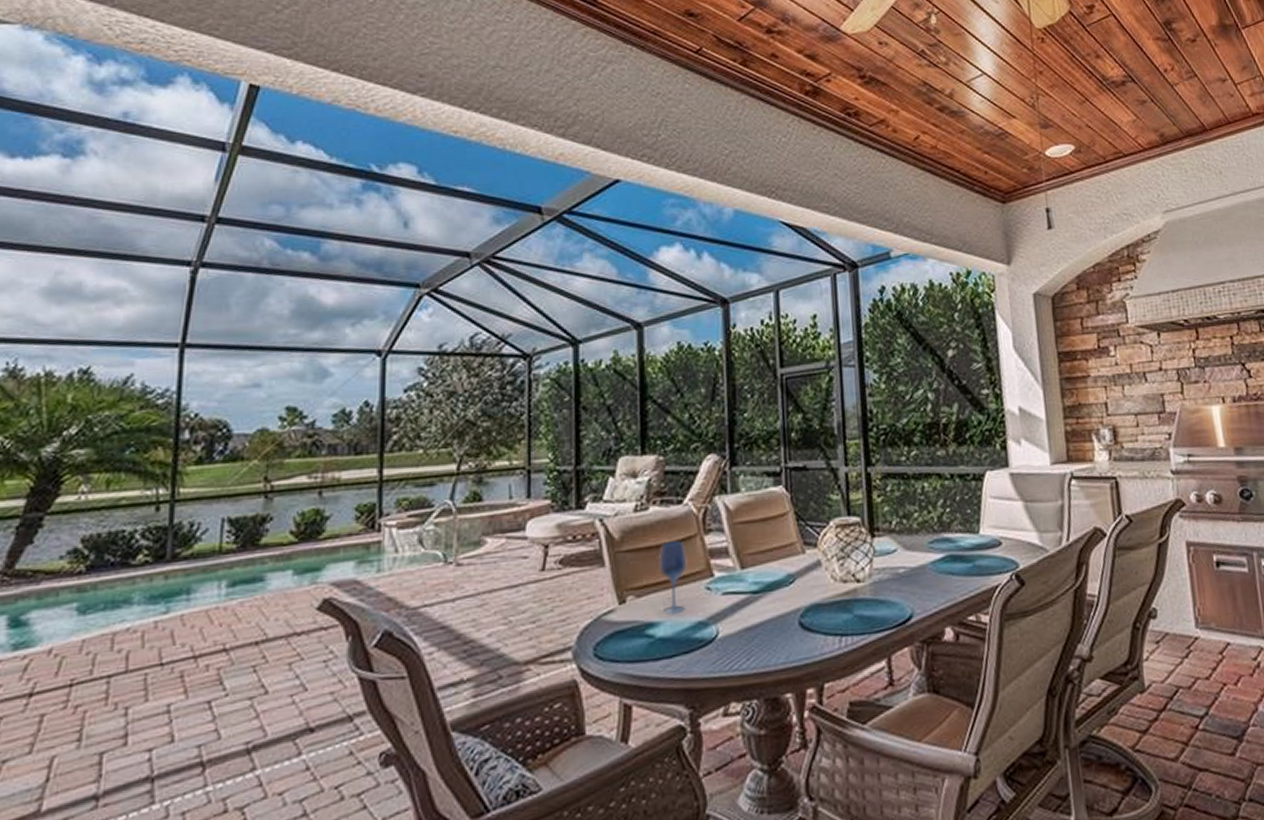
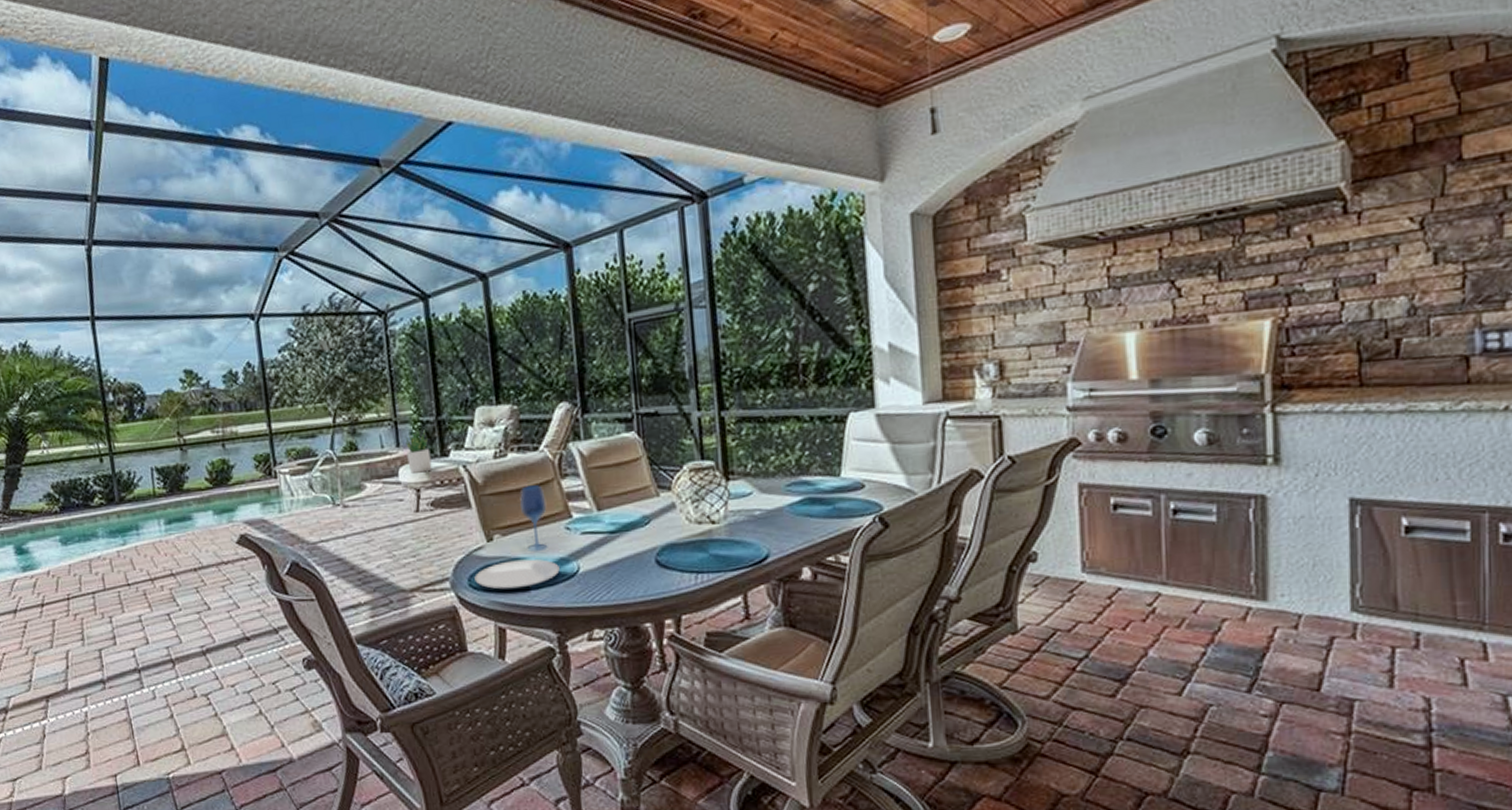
planter: none [537,480,565,529] -> present [405,430,432,475]
plate: none [601,623,697,659] -> present [474,558,560,590]

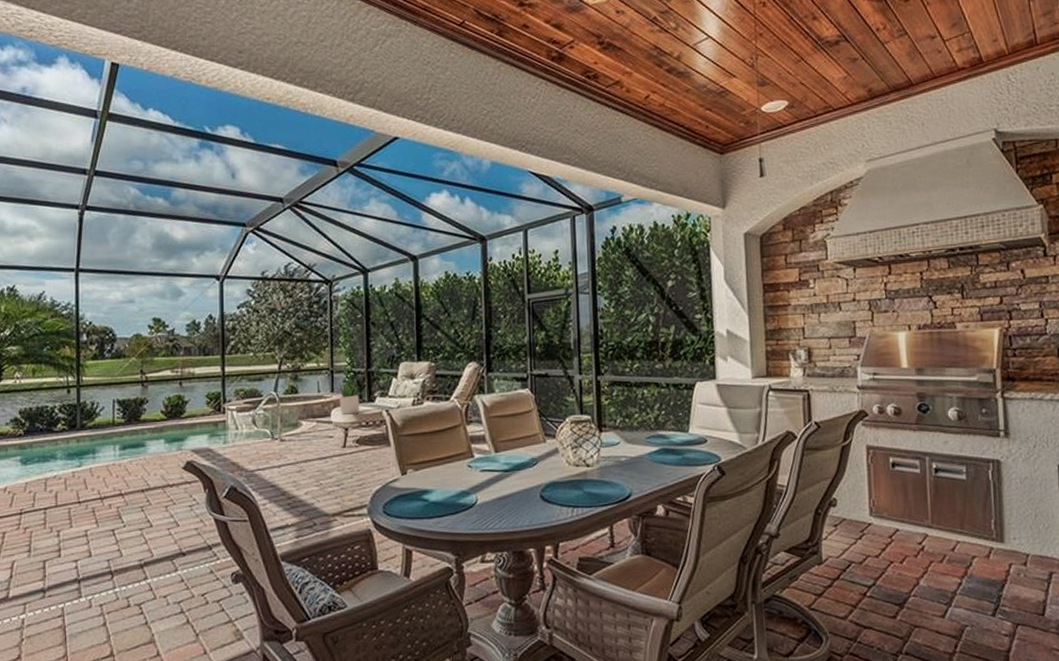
plate: present [474,558,560,590] -> none [389,491,461,516]
wineglass: present [519,485,548,553] -> none [431,429,454,486]

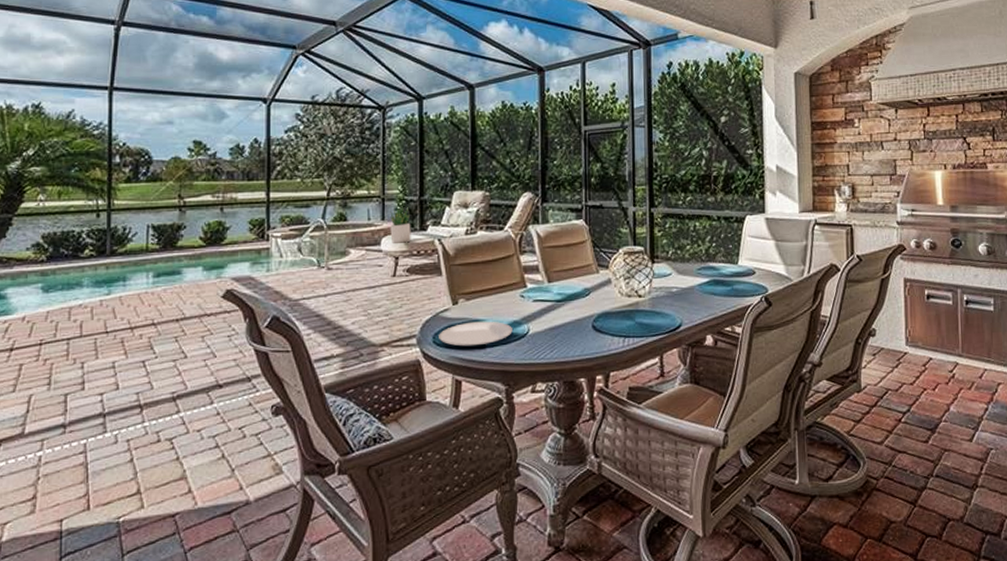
plate: none [389,491,461,516] -> present [439,321,513,347]

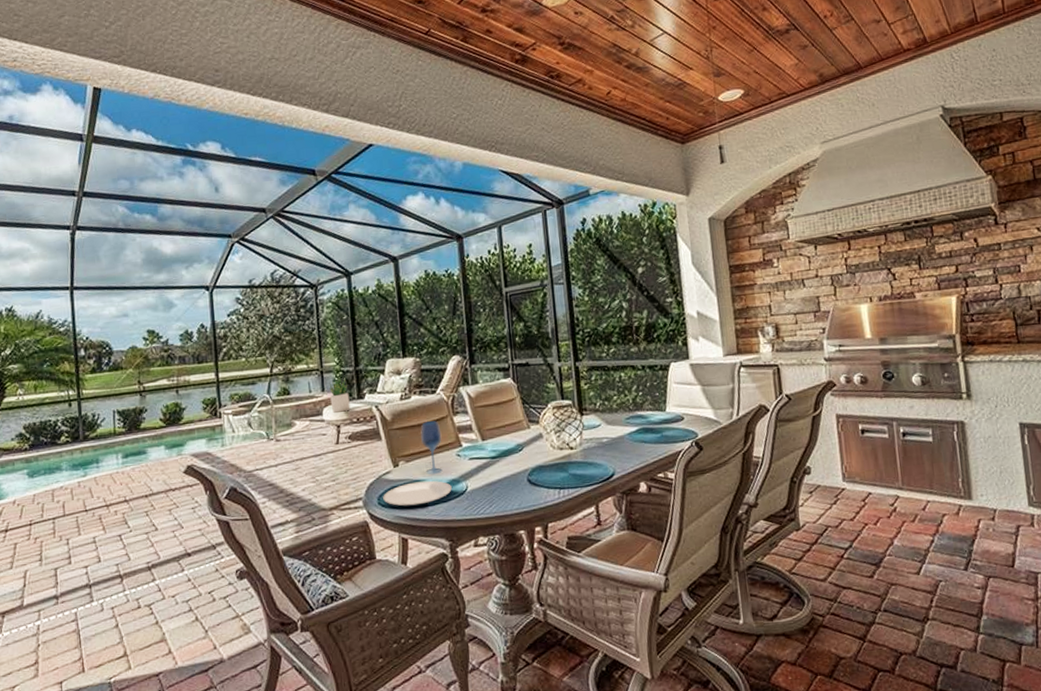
wineglass: none [484,259,506,316] -> present [420,421,443,475]

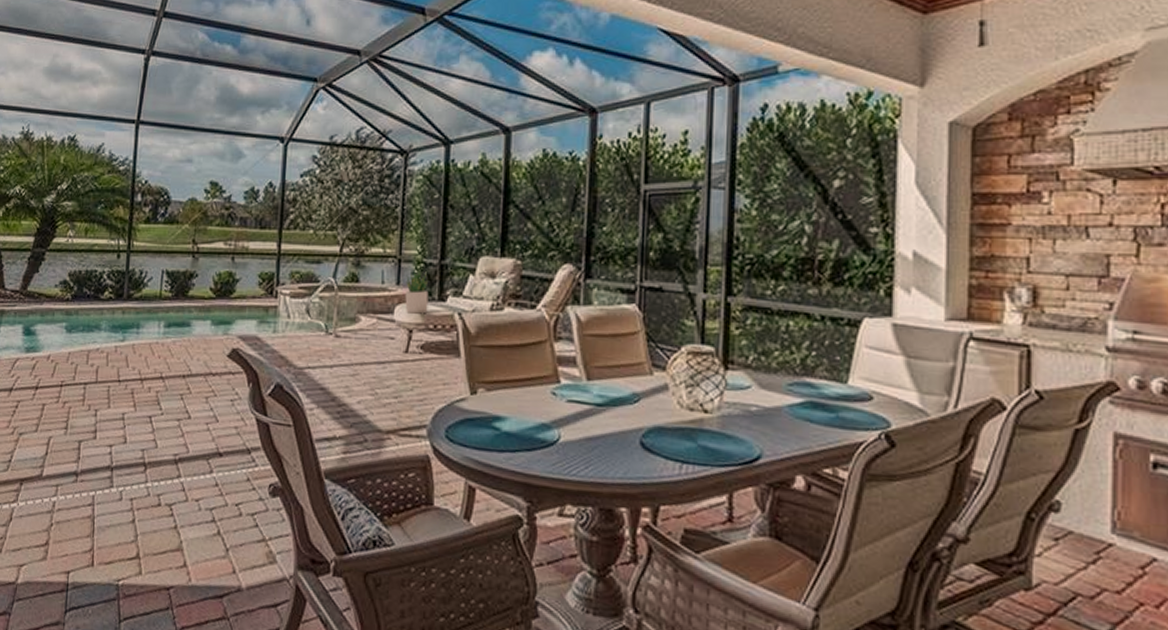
plate: present [383,480,452,506] -> none [452,417,540,449]
wineglass: present [420,421,443,475] -> none [508,343,536,414]

